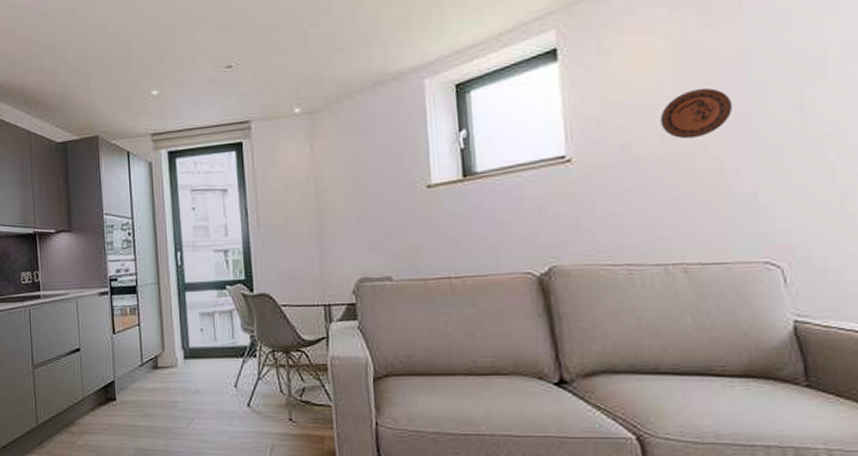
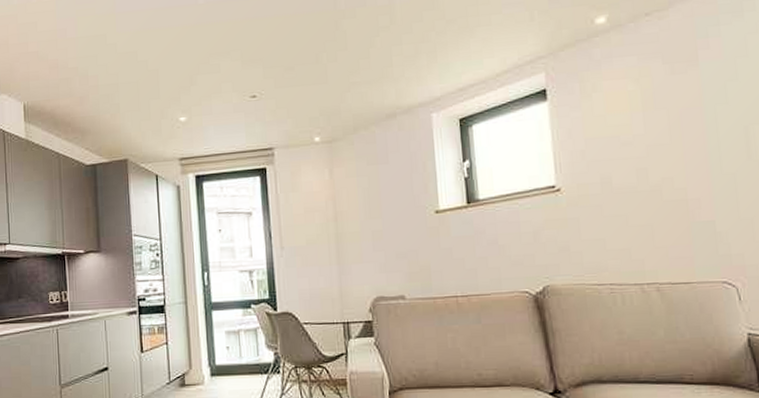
decorative plate: present [660,88,733,139] -> none [634,128,694,173]

